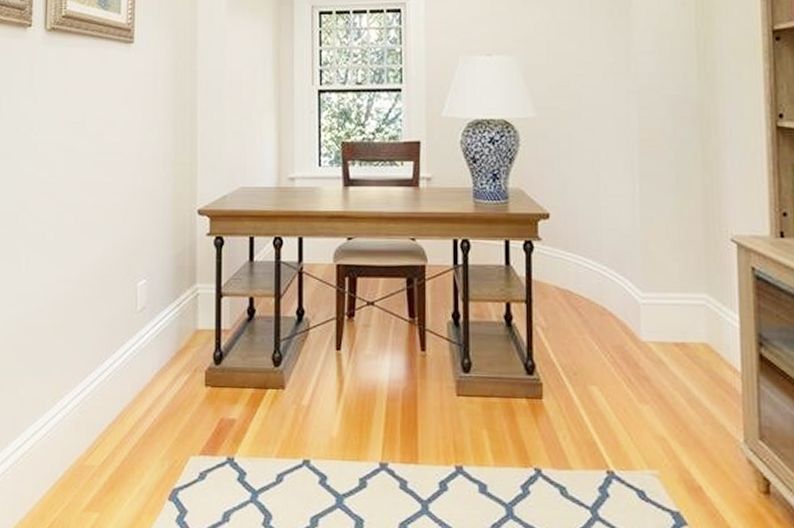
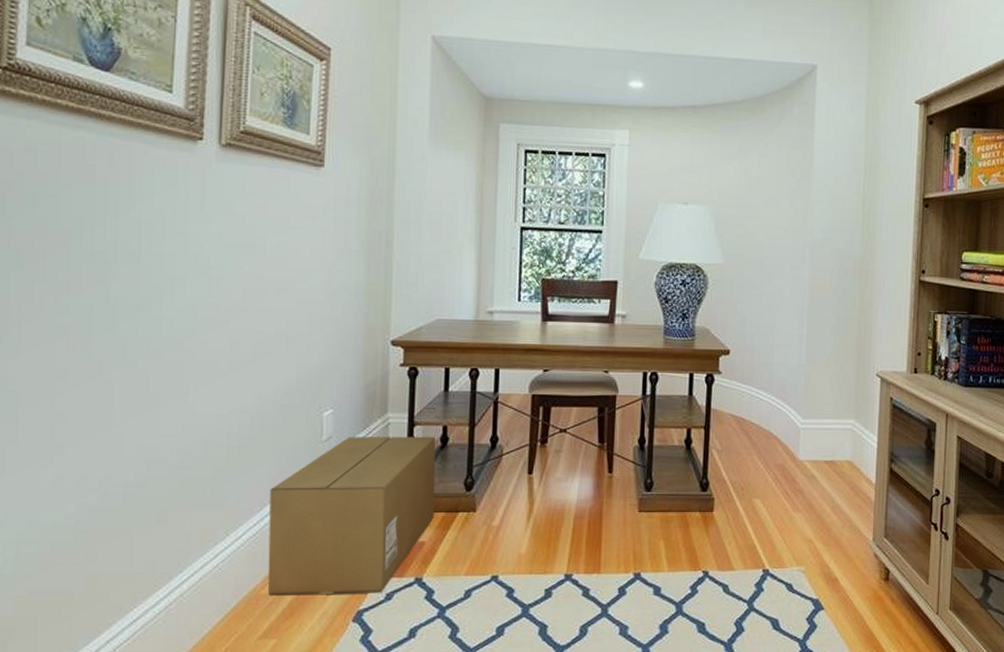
box: none [90,307,244,472] -> present [267,436,436,596]

